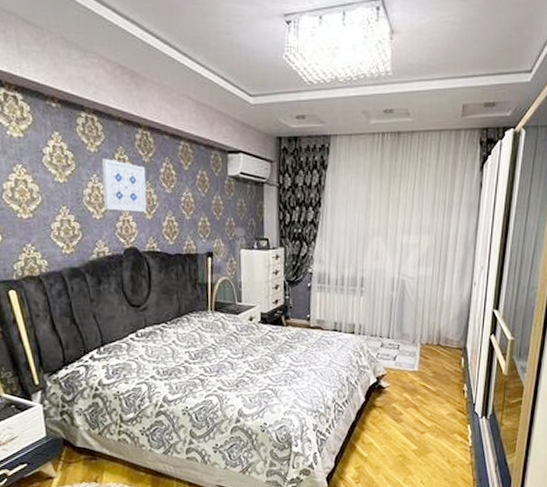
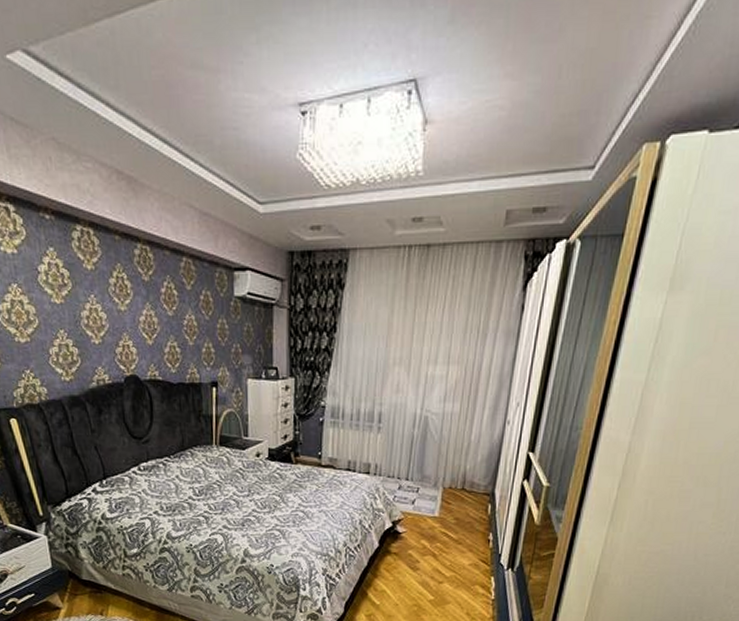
wall art: present [101,158,147,212] -> none [98,277,148,336]

